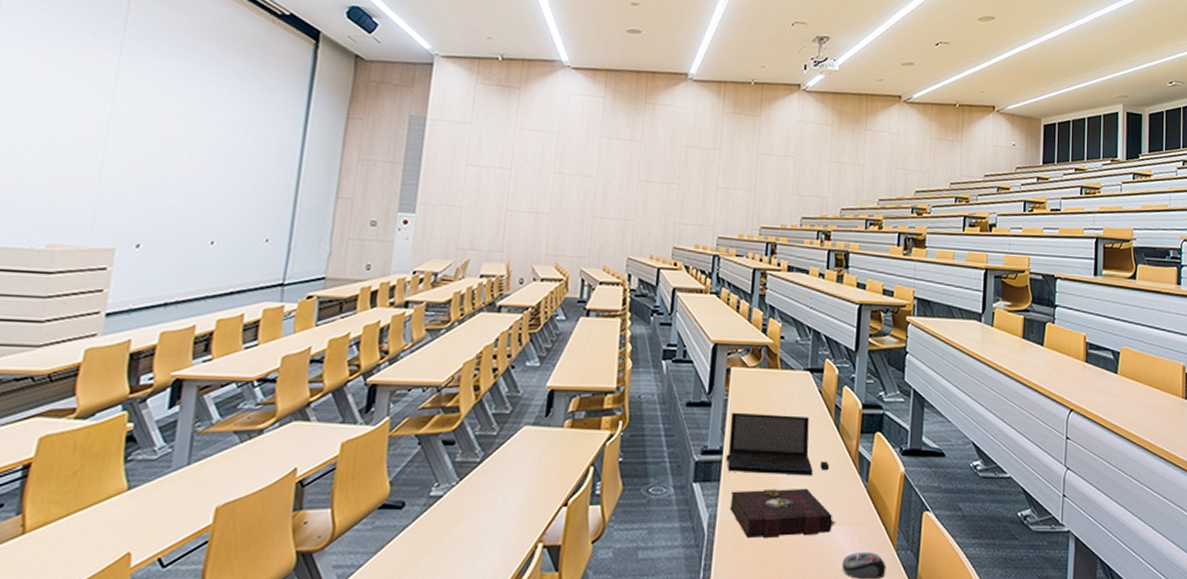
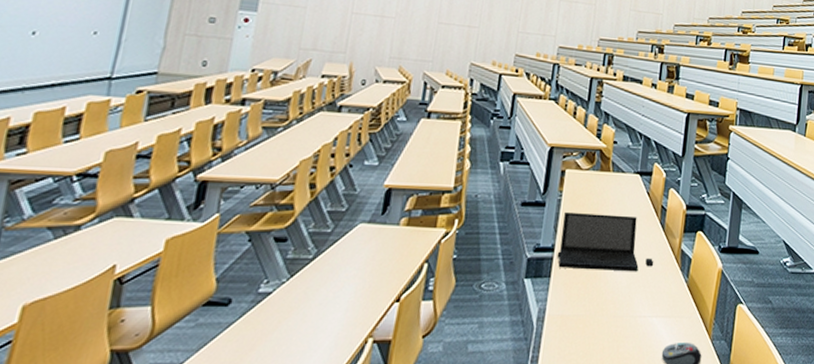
book: present [729,488,836,539] -> none [558,283,658,331]

